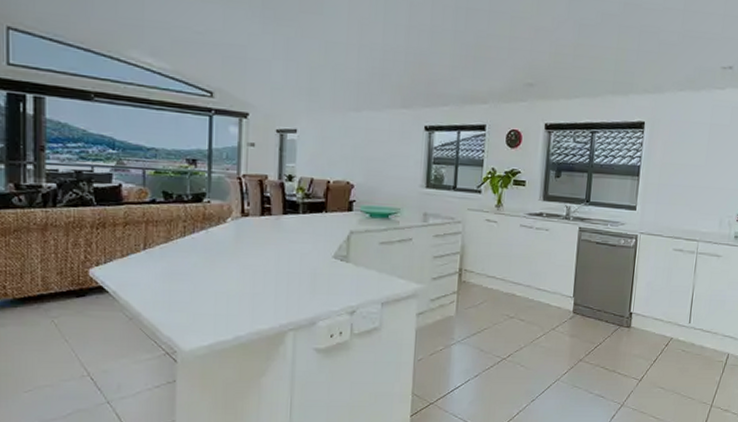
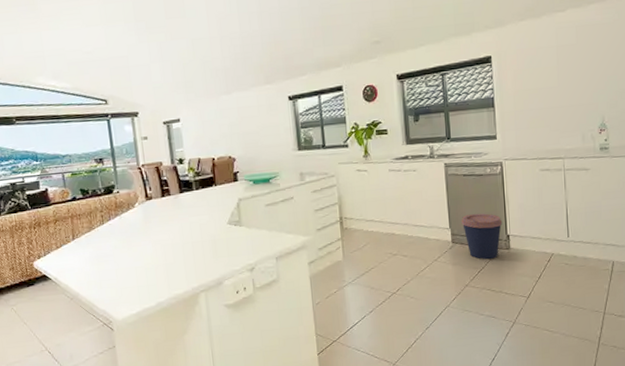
coffee cup: none [586,284,628,336] -> present [461,213,503,260]

